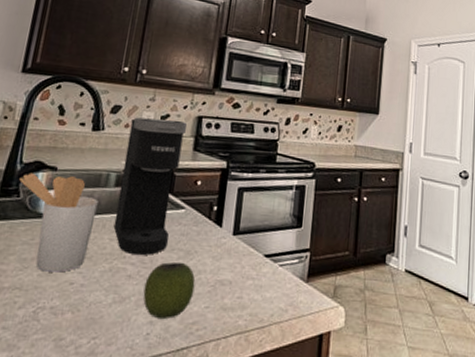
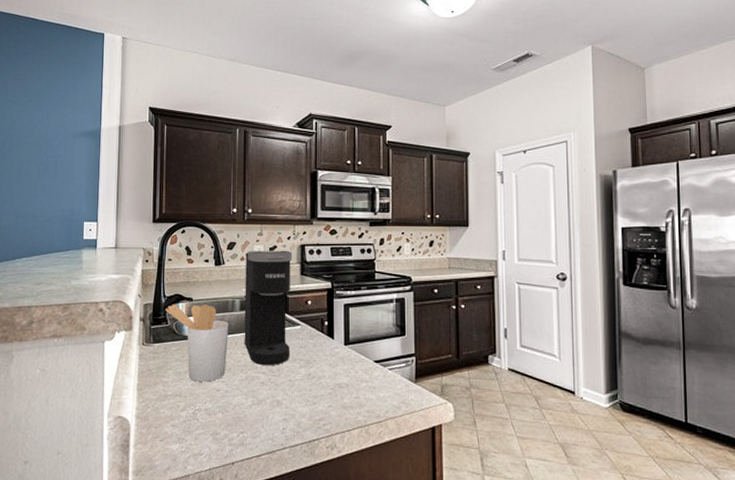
apple: present [143,261,196,319] -> none [276,369,317,416]

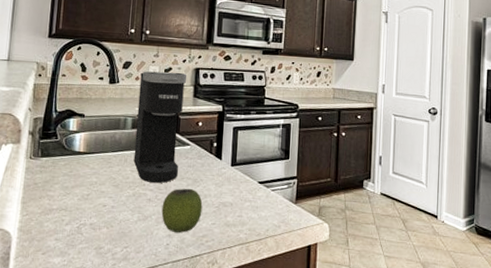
utensil holder: present [166,304,229,382] -> none [56,119,119,197]
apple: none [276,369,317,416] -> present [161,188,203,233]

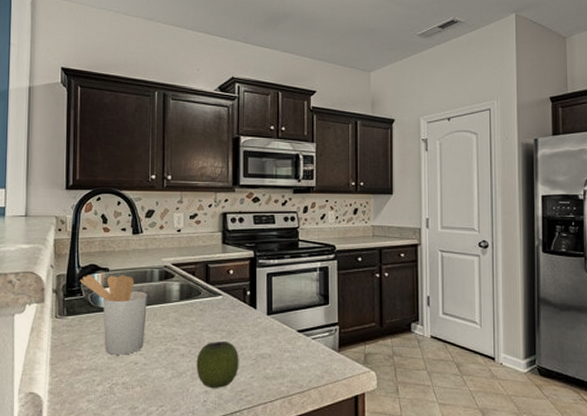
utensil holder: none [56,119,119,197] -> present [80,275,147,355]
coffee maker: present [133,71,187,183] -> none [163,218,214,336]

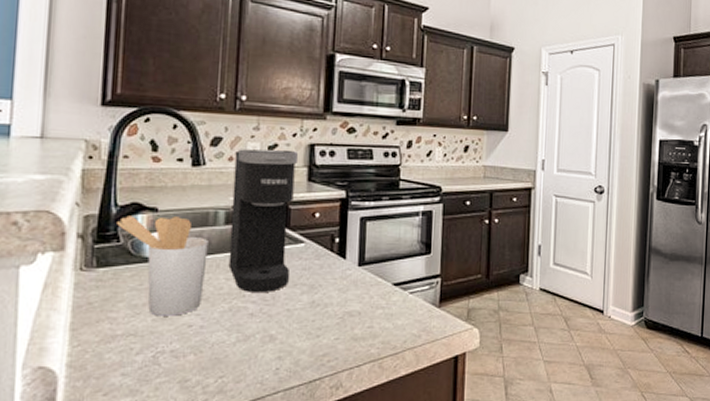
coffee maker: none [163,218,214,336] -> present [228,149,299,292]
apple: present [196,341,239,388] -> none [268,296,322,353]

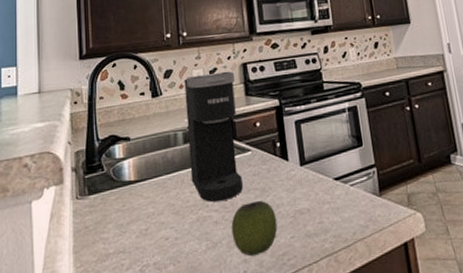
utensil holder: present [117,216,208,316] -> none [100,142,174,233]
apple: none [268,296,322,353] -> present [231,200,278,256]

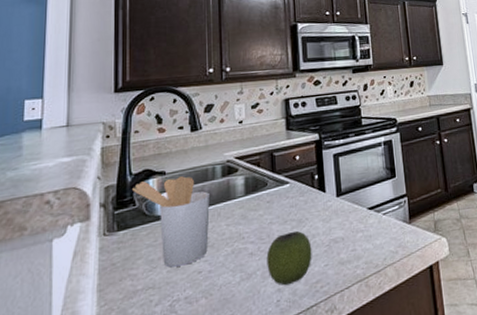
utensil holder: none [100,142,174,233] -> present [132,176,210,268]
coffee maker: present [184,71,243,202] -> none [225,106,280,234]

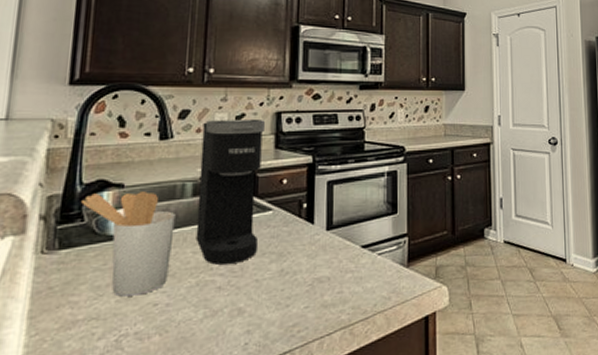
coffee maker: none [225,106,280,234] -> present [196,118,266,265]
apple: present [266,230,312,285] -> none [236,265,292,326]

